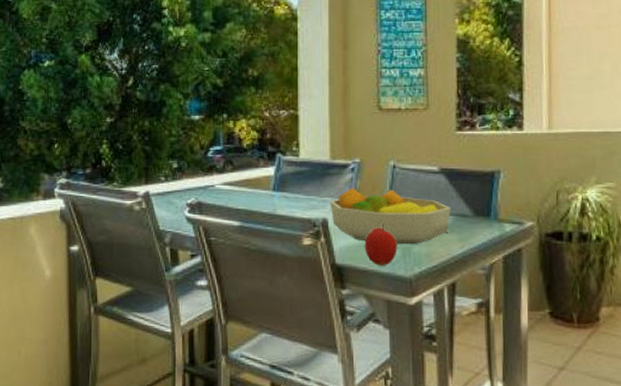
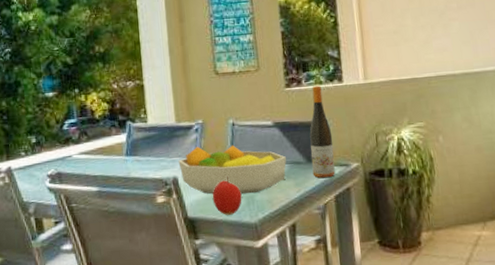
wine bottle: none [479,132,506,236] -> present [309,86,335,178]

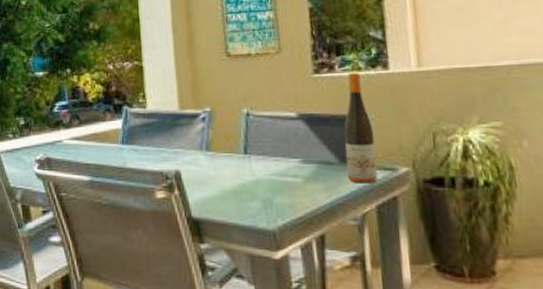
fruit bowl: present [178,145,287,195] -> none [181,138,315,196]
fruit: present [212,175,242,215] -> none [221,172,258,218]

